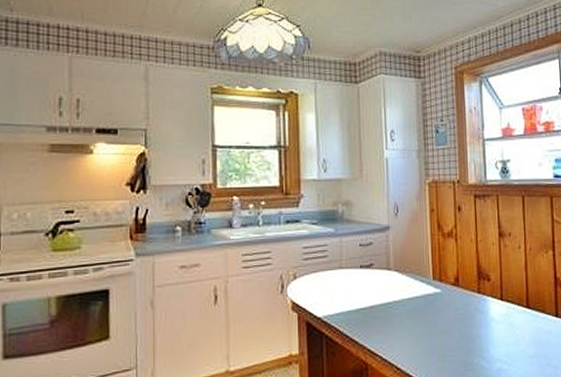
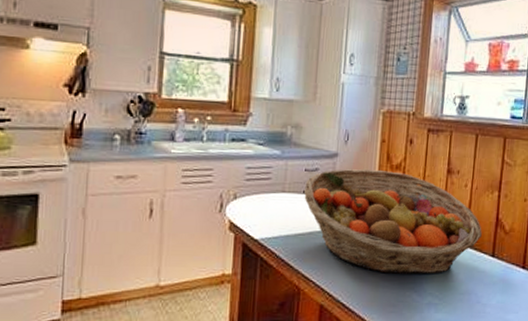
fruit basket: none [361,239,542,342] -> present [304,168,482,274]

